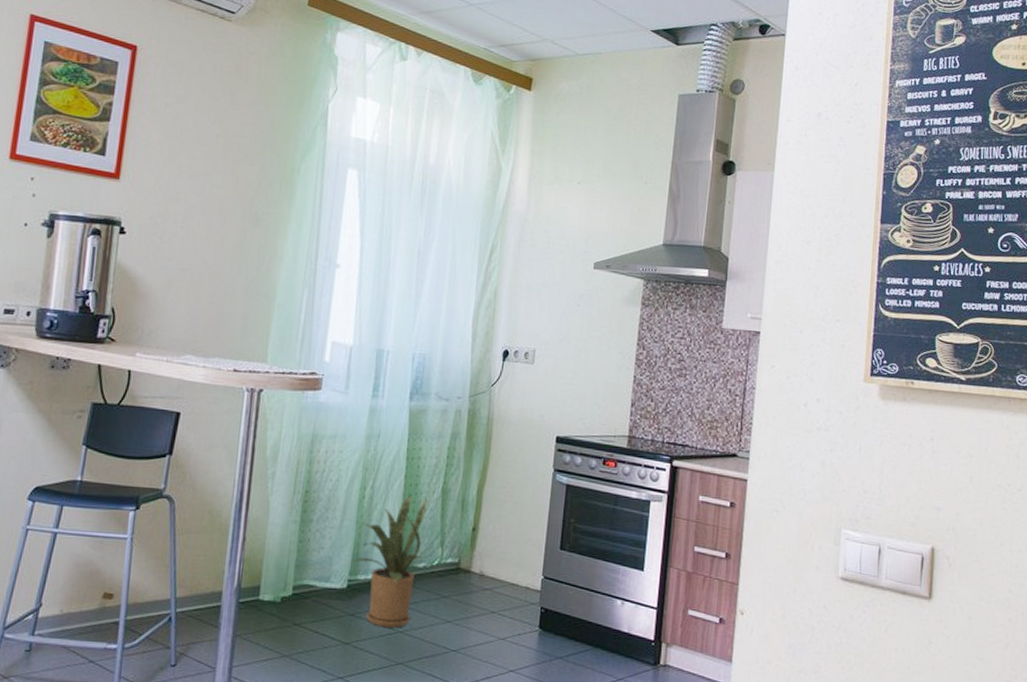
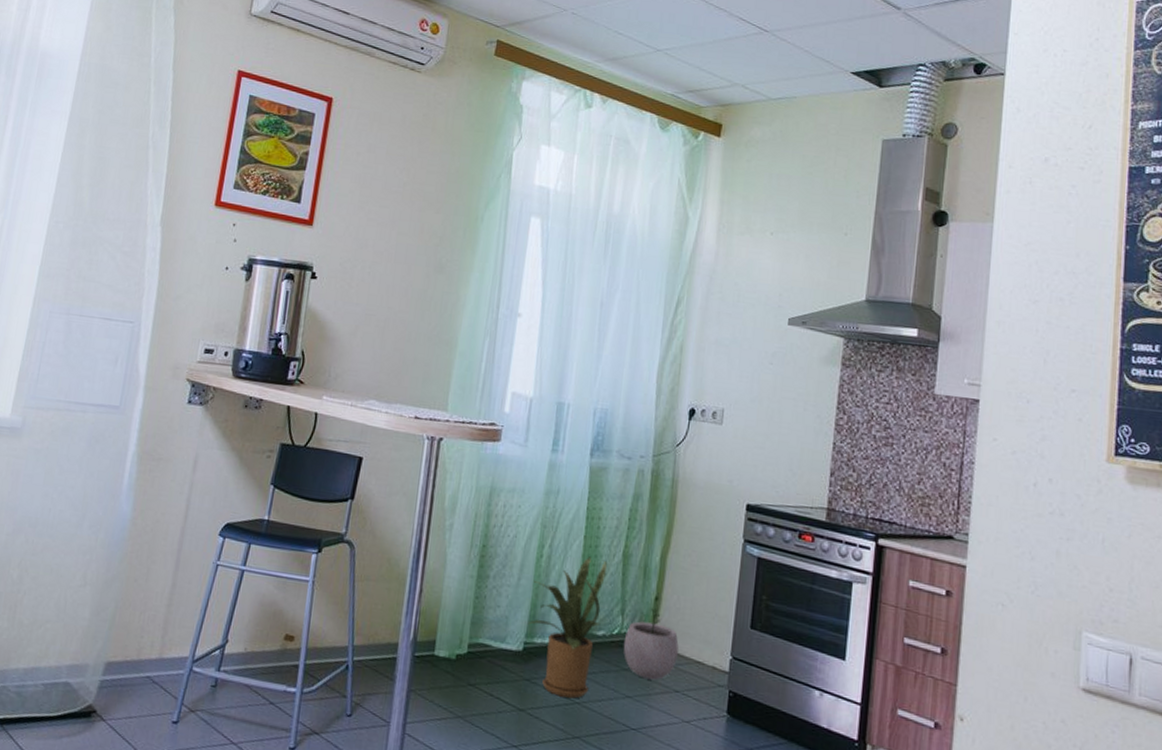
plant pot: none [443,538,495,604] -> present [623,608,679,680]

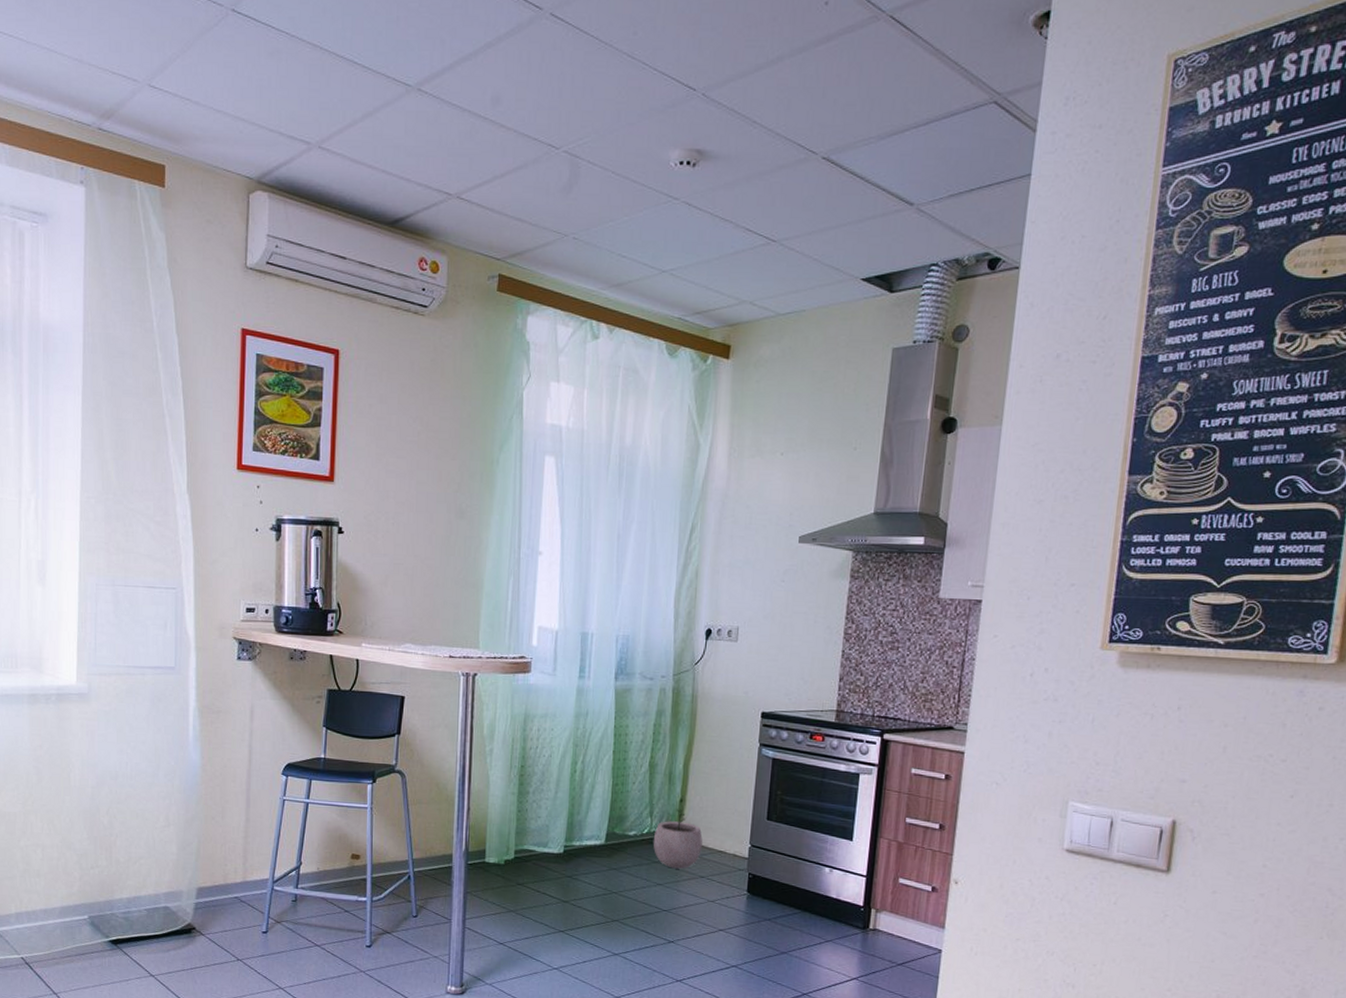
house plant: present [527,557,607,699] -> none [566,769,635,889]

